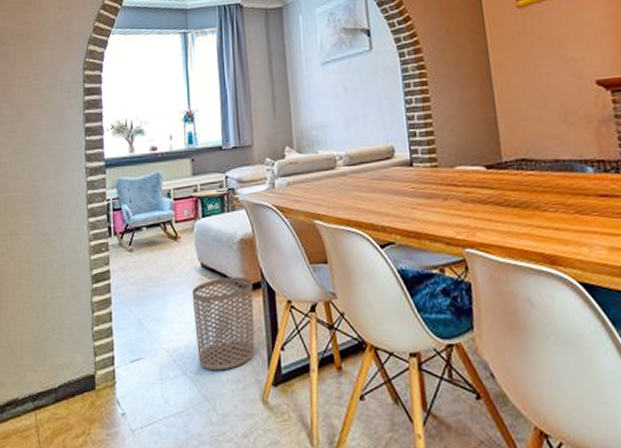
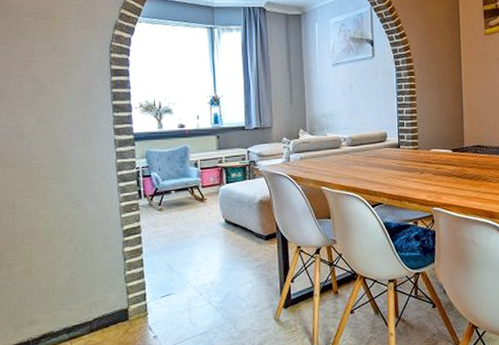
waste bin: present [192,276,255,371] -> none [217,229,270,300]

